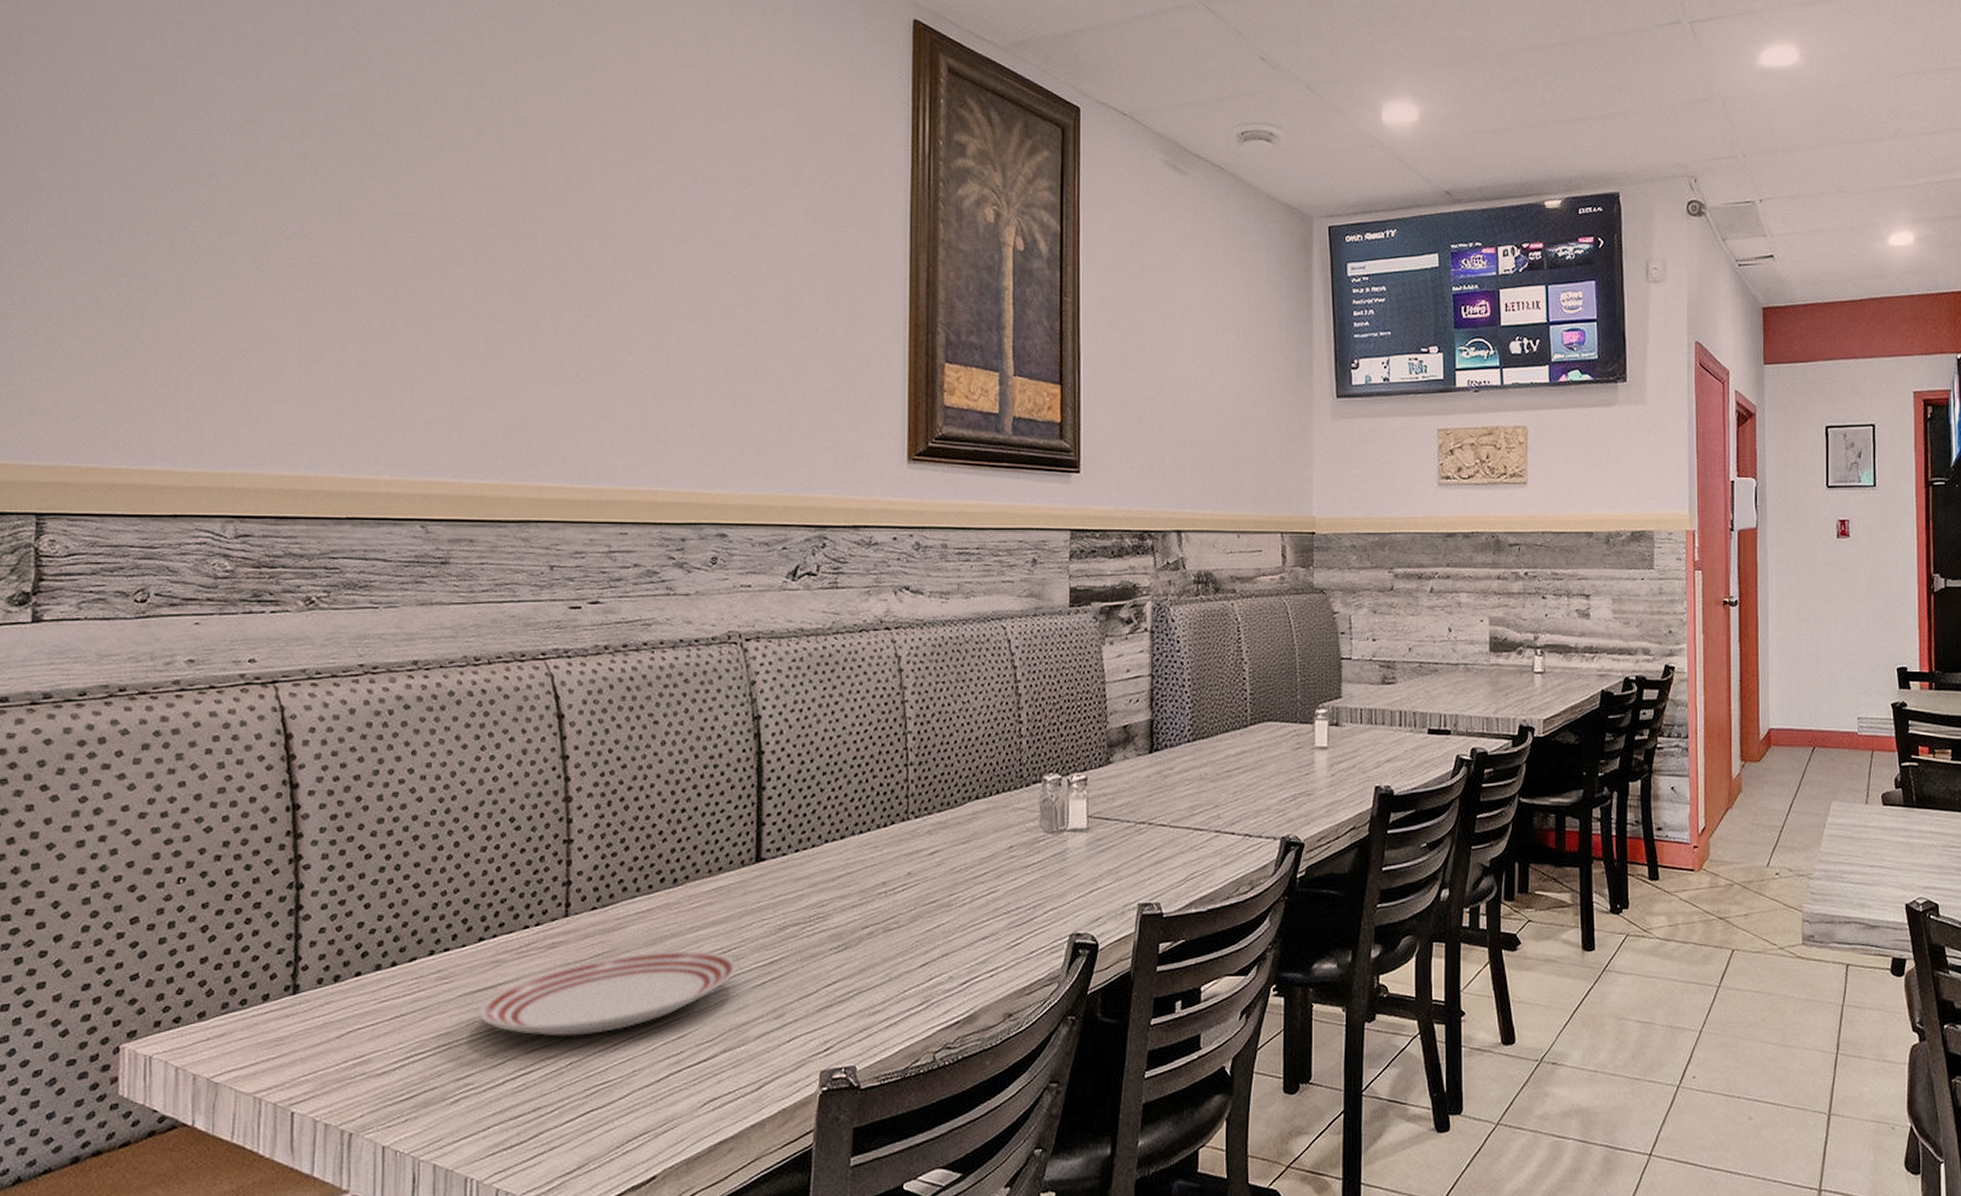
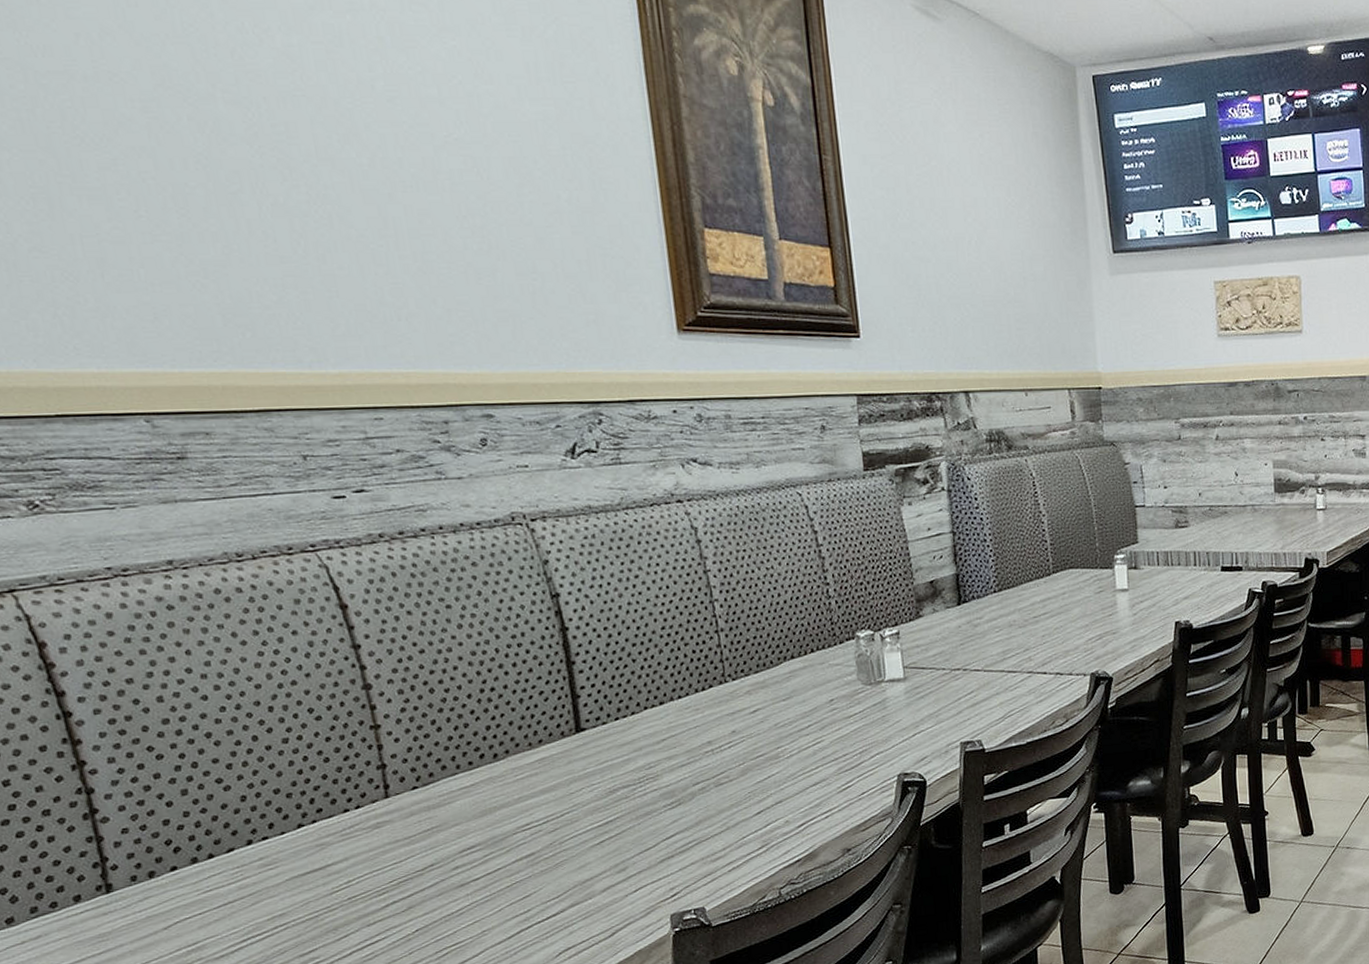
dinner plate: present [478,950,738,1037] -> none [310,818,573,908]

